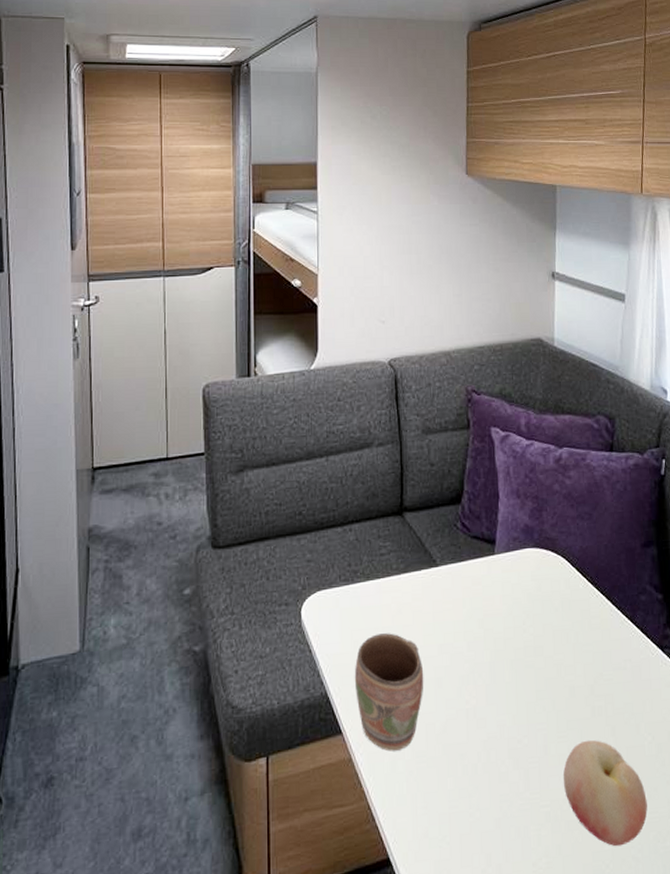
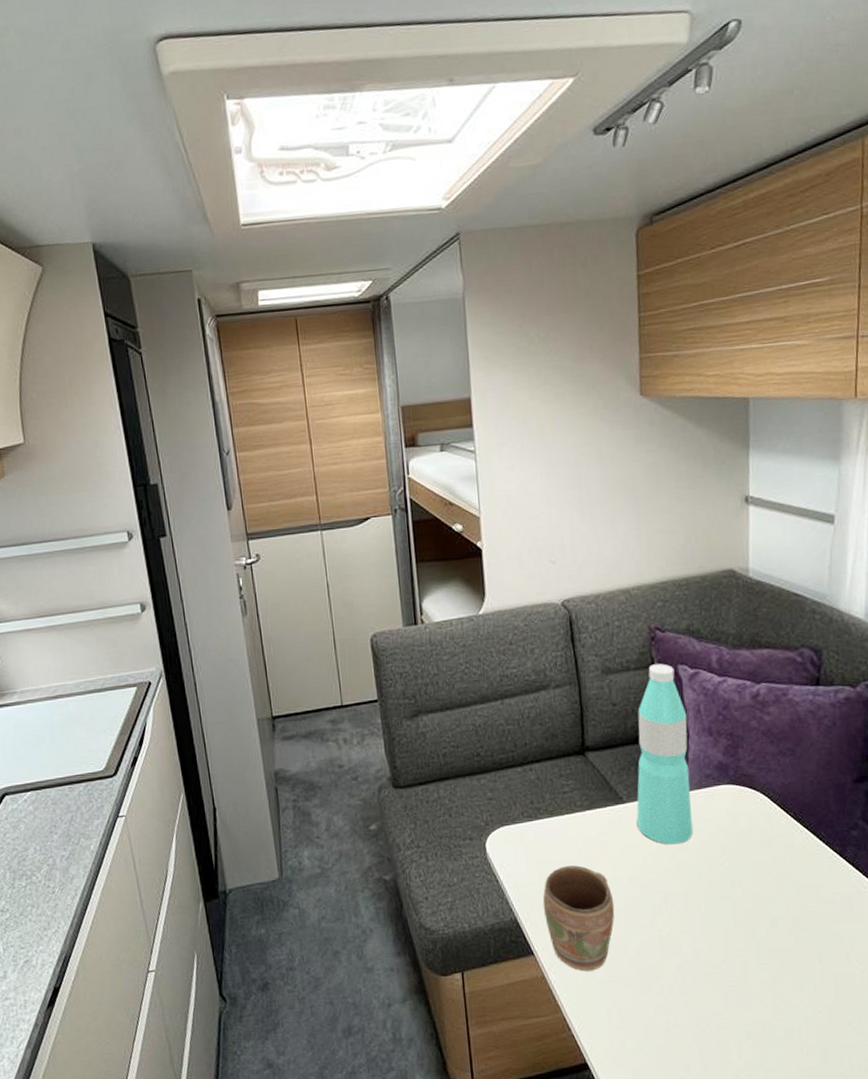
water bottle: none [448,425,500,610] -> present [636,663,693,845]
fruit: present [562,740,648,847] -> none [764,967,858,1065]

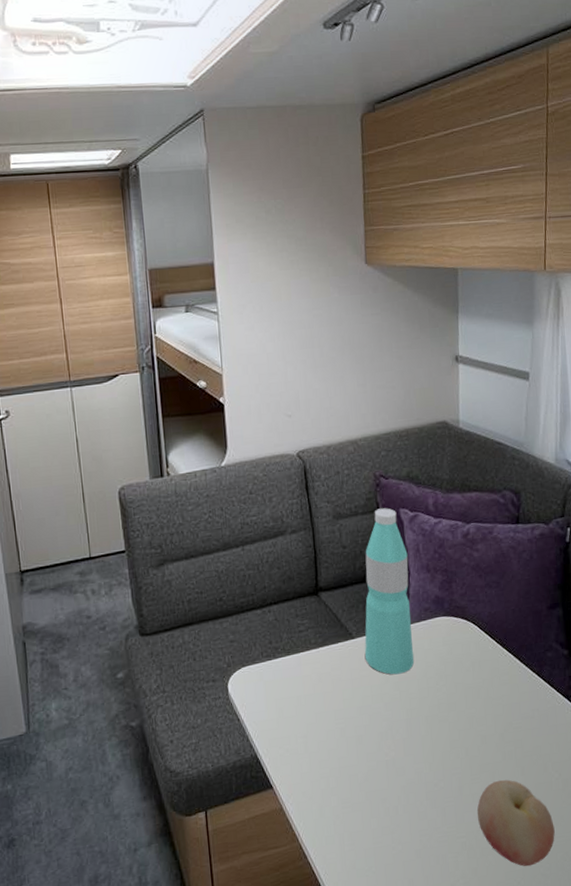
mug: present [542,865,615,972] -> none [280,699,346,800]
fruit: none [764,967,858,1065] -> present [476,779,555,867]

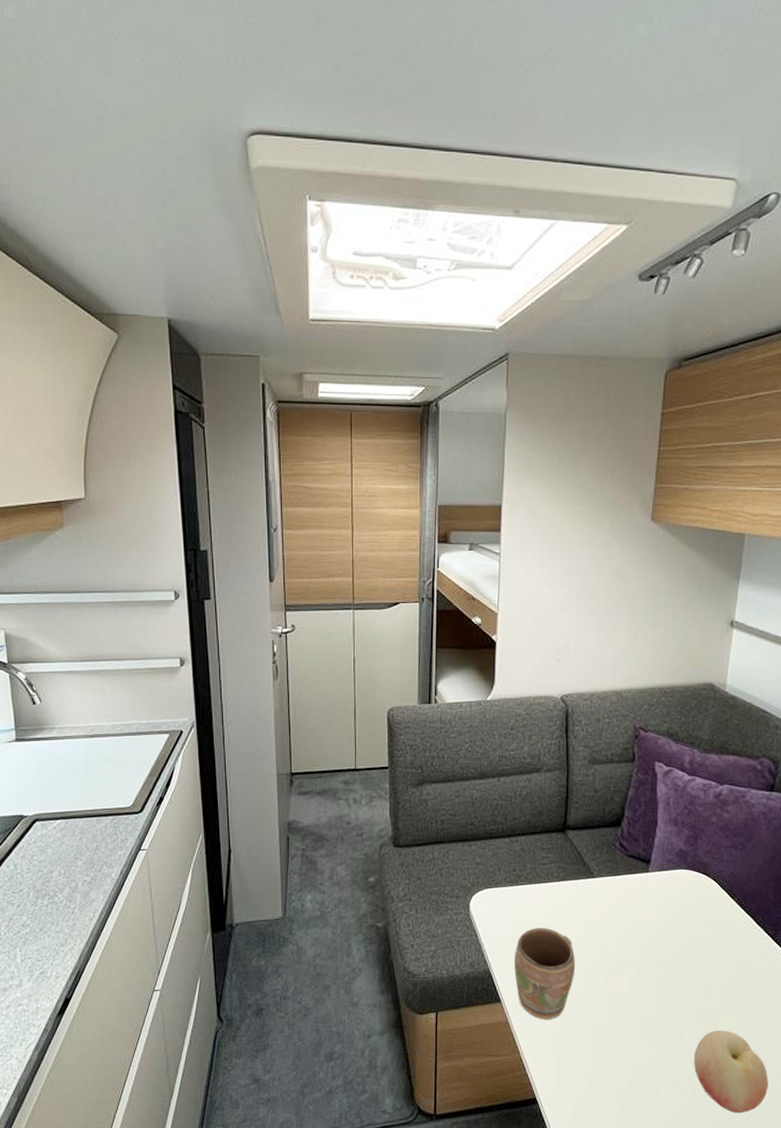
mug: none [280,699,346,800] -> present [513,928,576,1020]
water bottle: present [364,508,414,675] -> none [603,759,658,917]

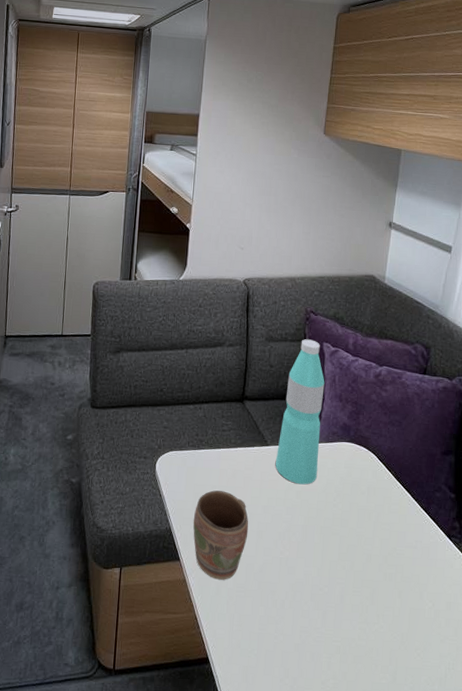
water bottle: none [603,759,658,917] -> present [275,339,325,485]
fruit: present [693,1030,769,1114] -> none [353,597,422,682]

